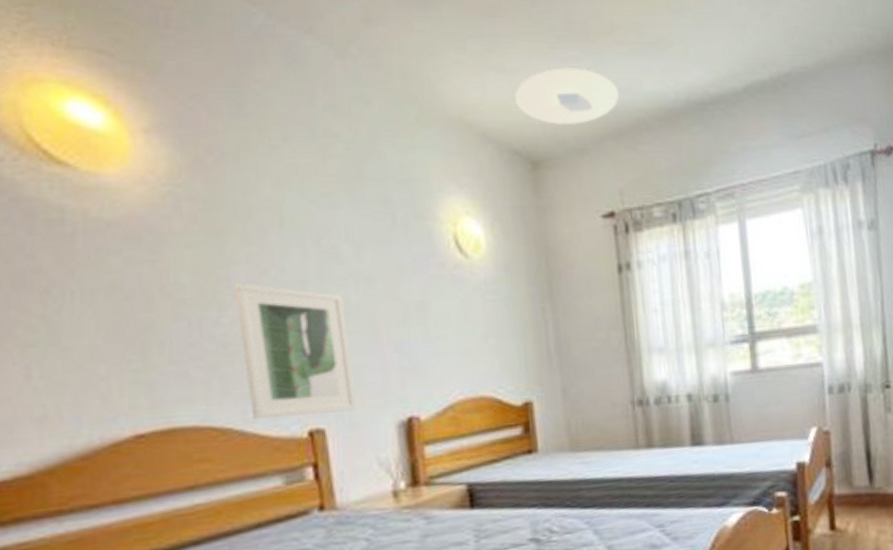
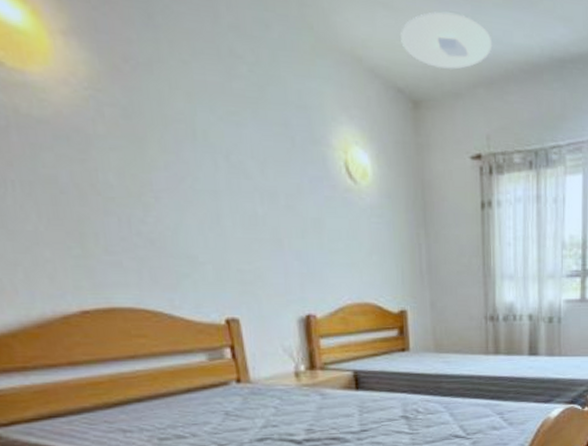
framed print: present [235,282,357,420] -> none [157,187,265,307]

